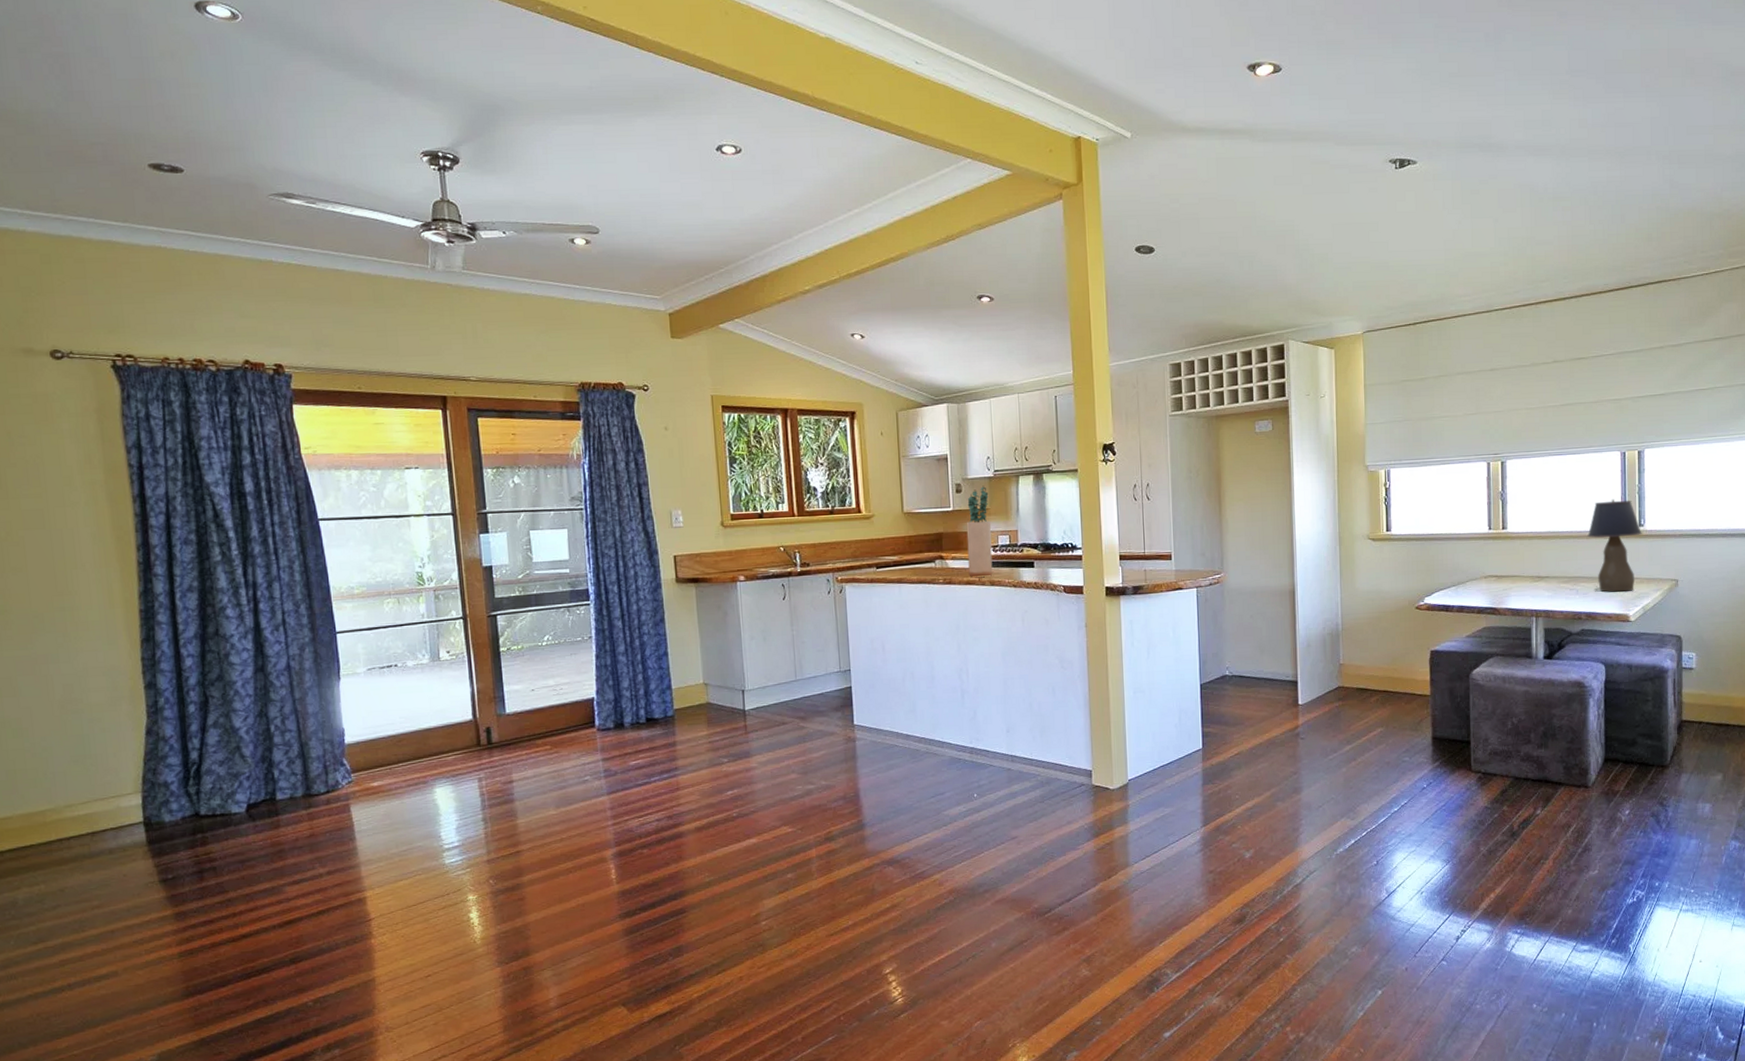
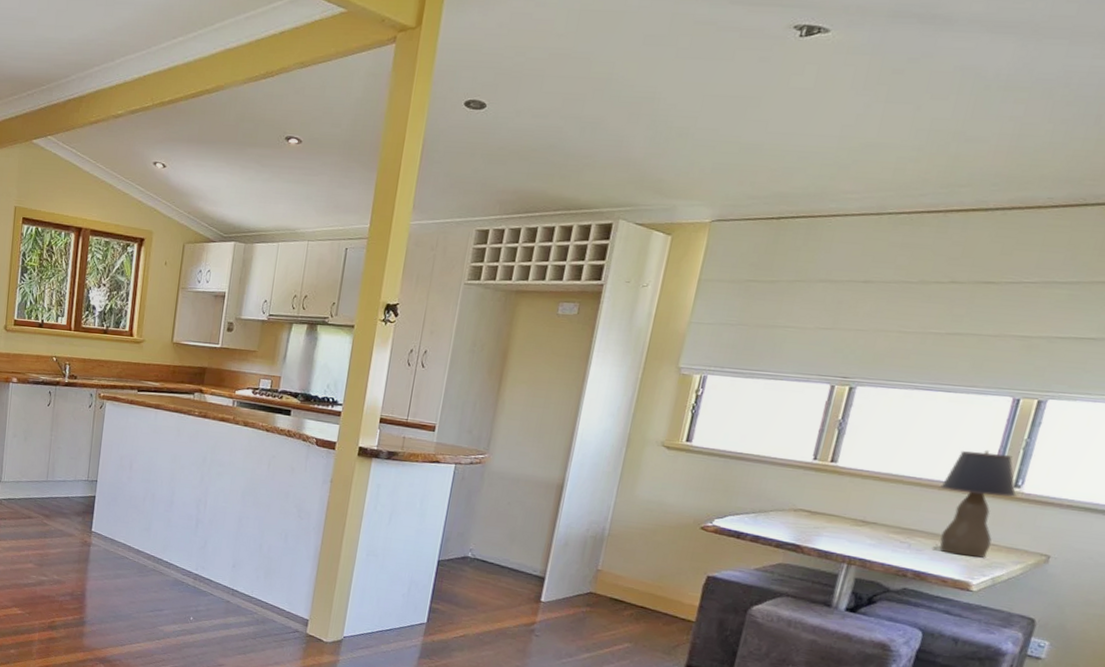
vase: present [966,485,993,577] -> none [224,327,259,417]

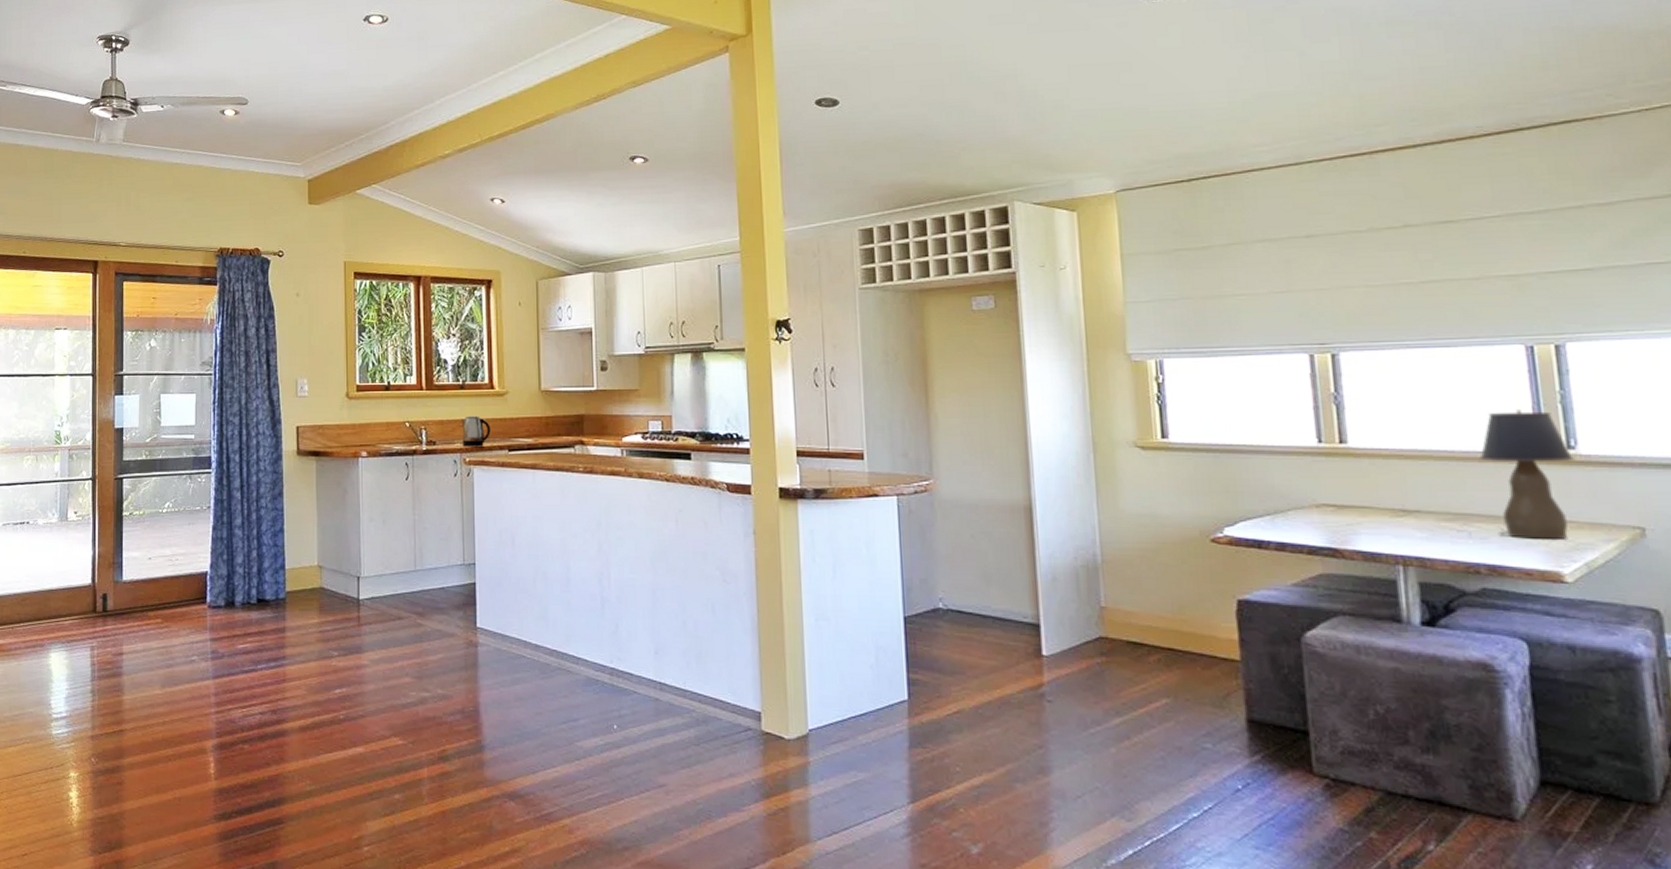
kettle: none [99,357,125,386] -> present [461,416,491,448]

